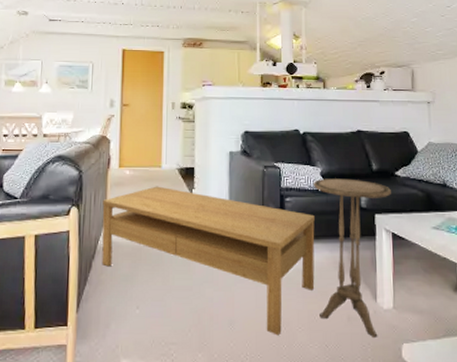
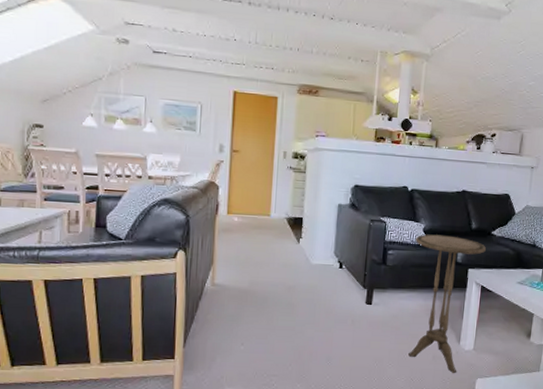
coffee table: present [102,186,315,336] -> none [208,234,413,370]

